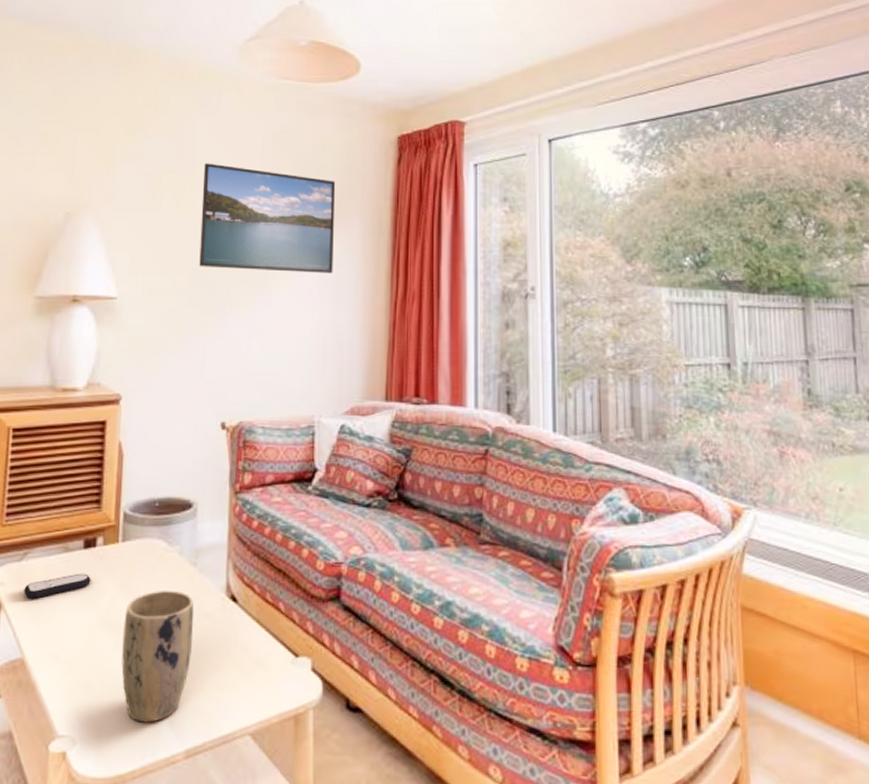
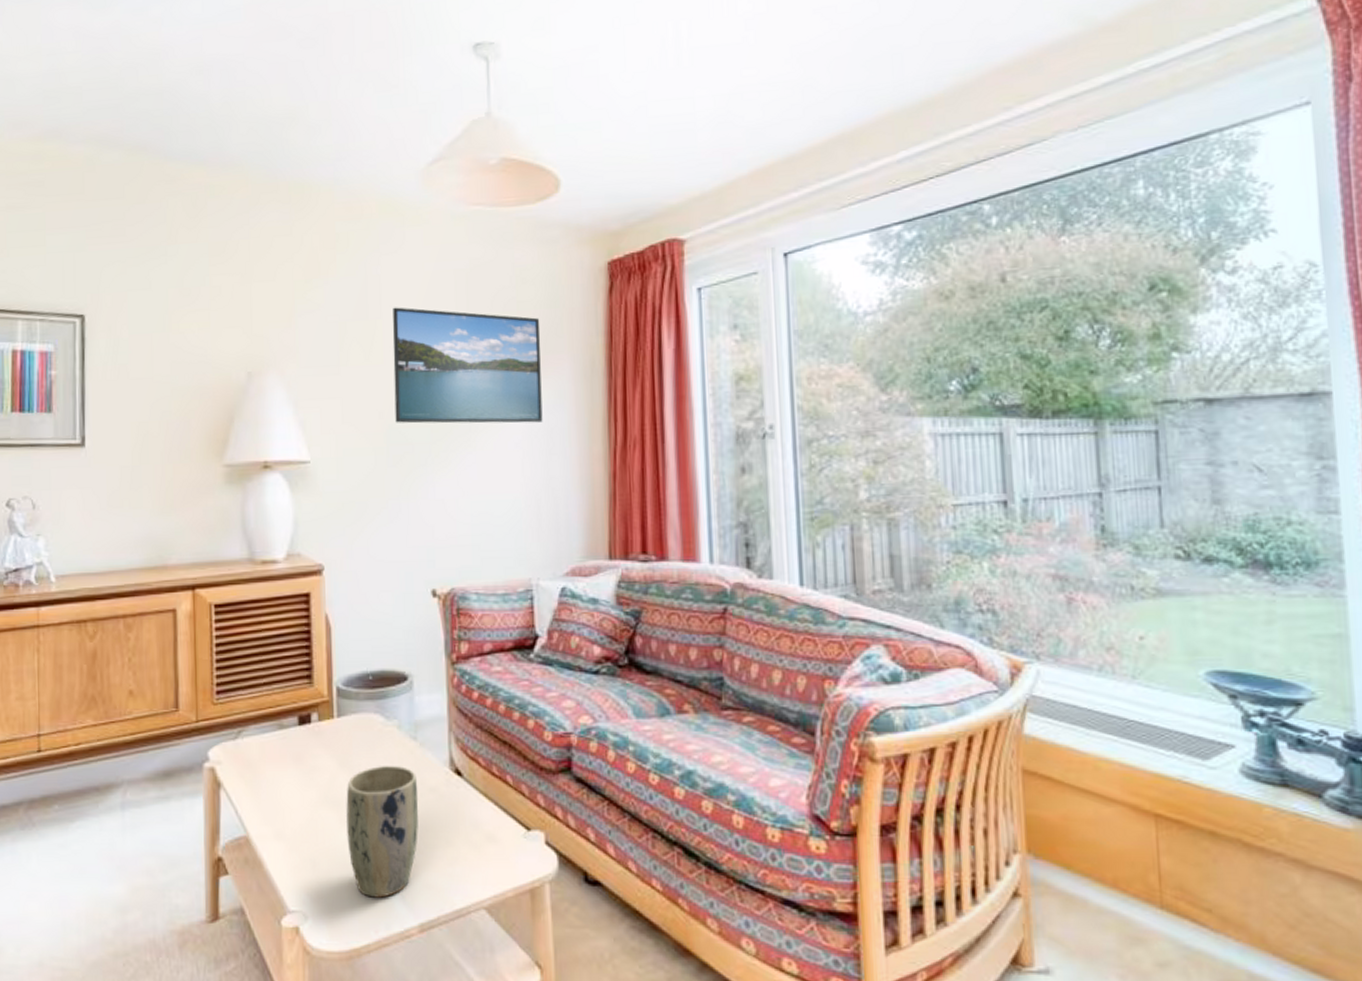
remote control: present [24,573,91,599] -> none [242,750,309,777]

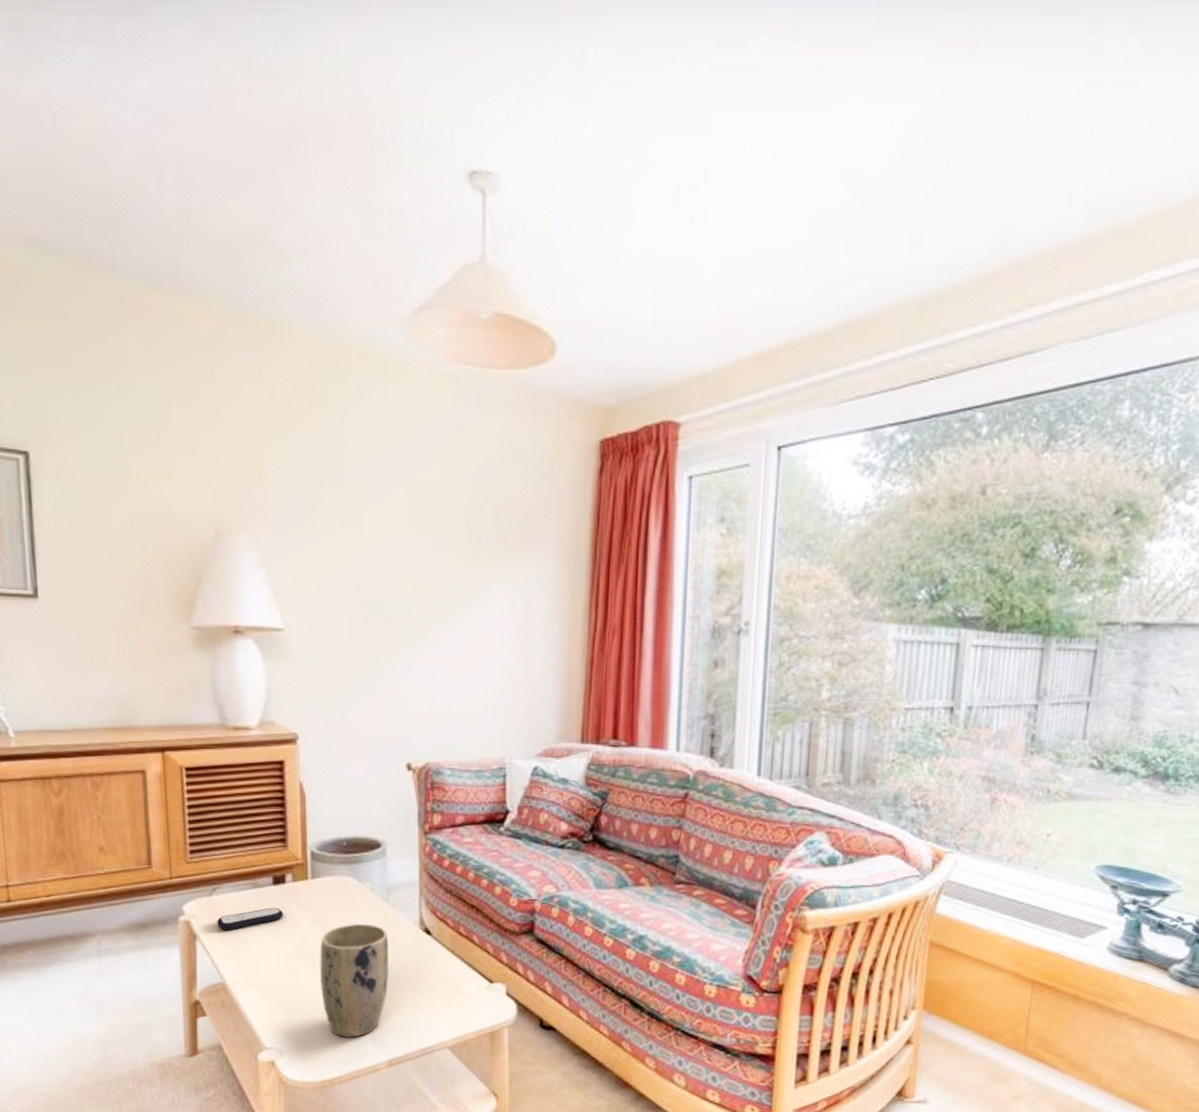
remote control: none [242,750,309,777] -> present [217,907,284,930]
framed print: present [392,307,543,424] -> none [372,471,527,604]

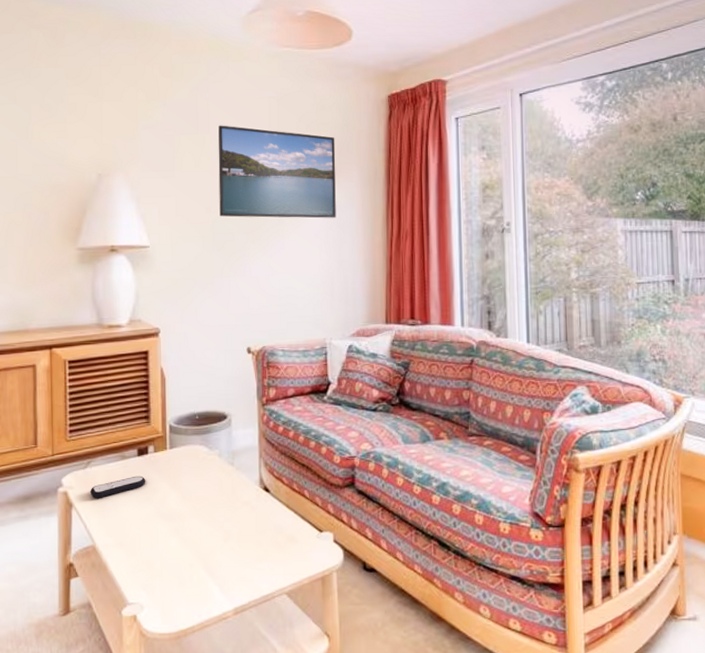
plant pot: present [320,924,389,1038] -> none [176,486,235,589]
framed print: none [372,471,527,604] -> present [218,125,336,218]

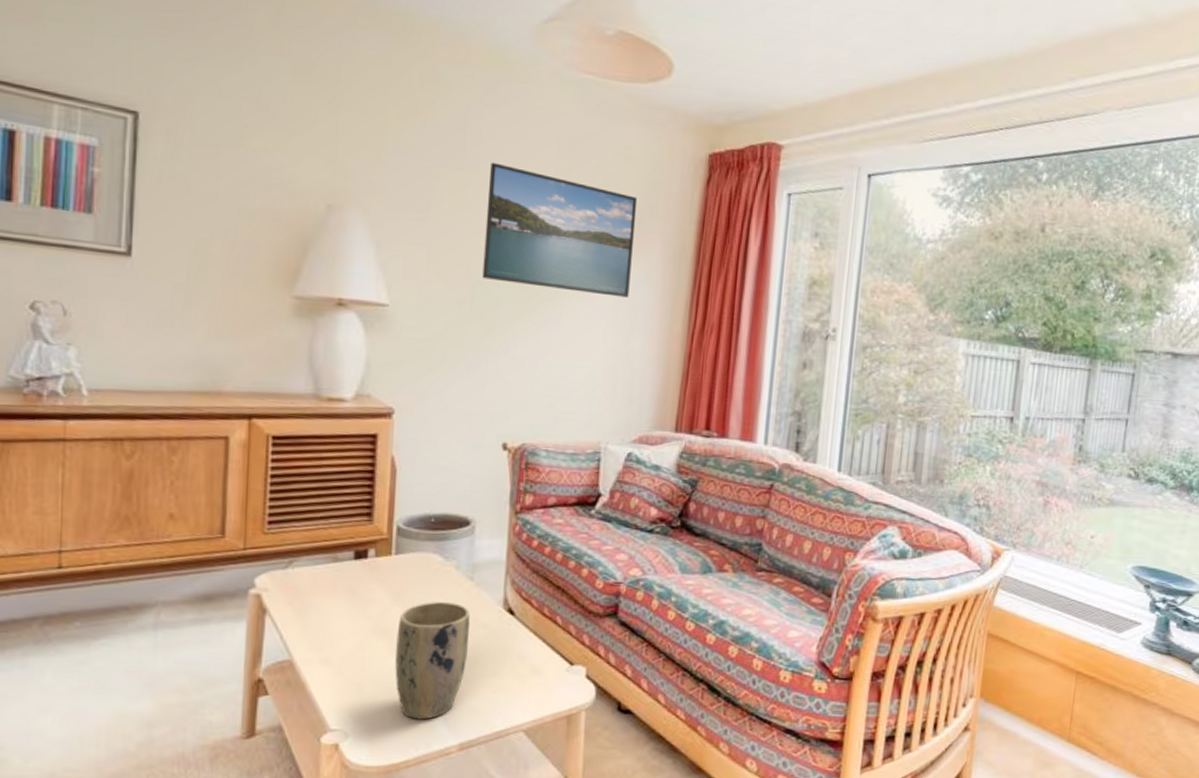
remote control: present [90,475,146,498] -> none [290,582,363,605]
plant pot: none [176,486,235,589] -> present [395,602,471,720]

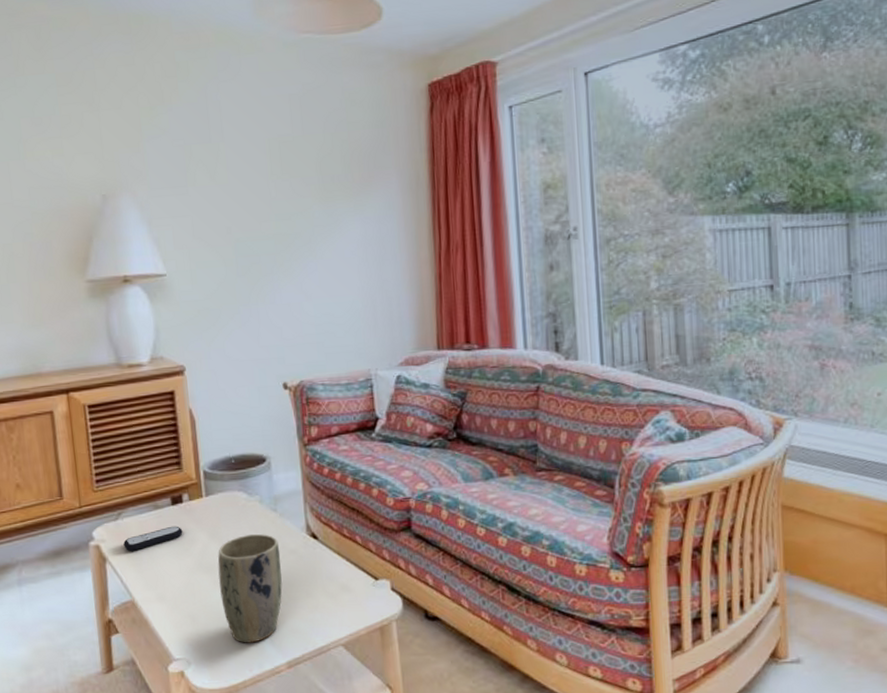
remote control: none [290,582,363,605] -> present [123,526,183,551]
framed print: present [482,162,638,298] -> none [233,130,375,237]

